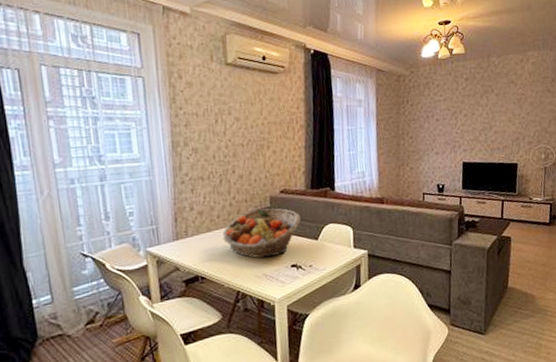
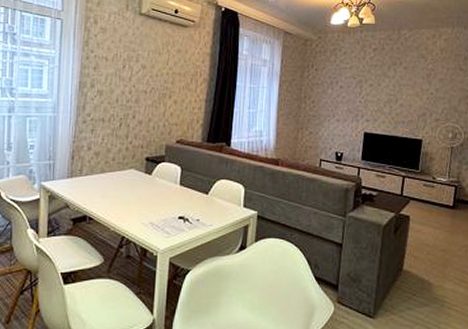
fruit basket: present [222,208,301,259] -> none [115,156,193,206]

